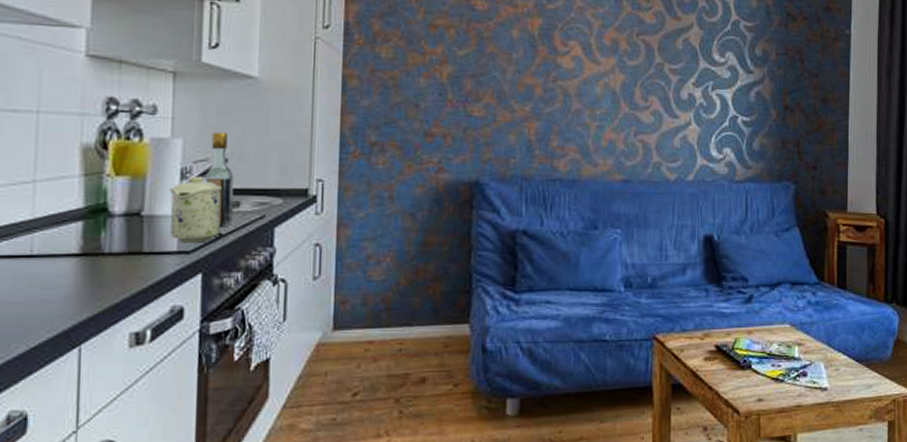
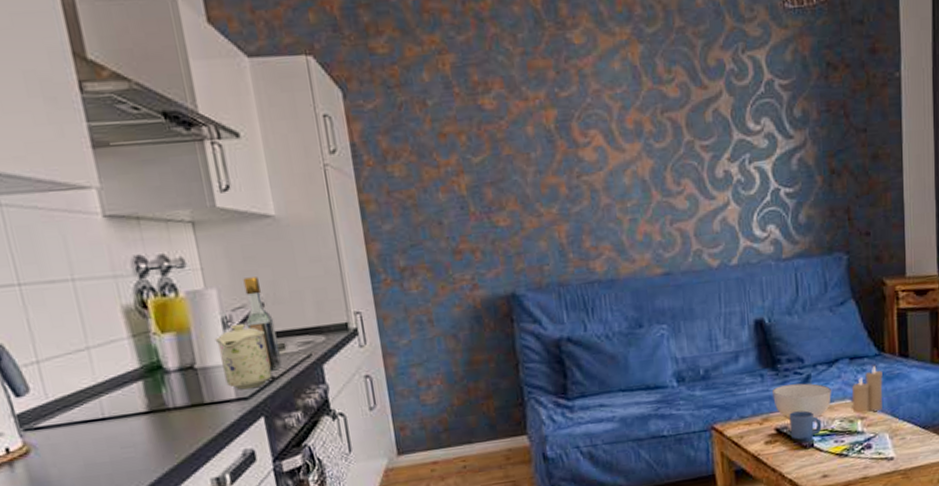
bowl: none [714,303,773,340] -> present [771,383,832,420]
mug: none [729,330,761,365] -> present [789,410,822,444]
candle: none [790,294,821,340] -> present [851,366,883,414]

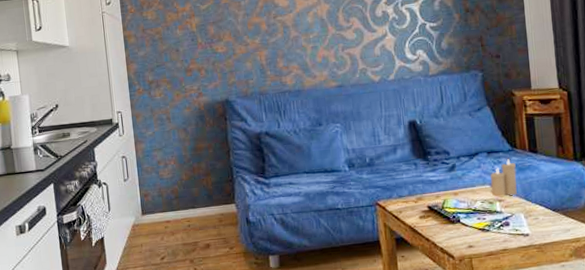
mug: present [214,323,273,390] -> none [25,118,61,164]
bottle: present [243,277,282,371] -> none [46,87,67,152]
bowl: present [771,383,832,420] -> none [424,171,474,200]
mug: present [789,410,822,444] -> none [439,193,467,220]

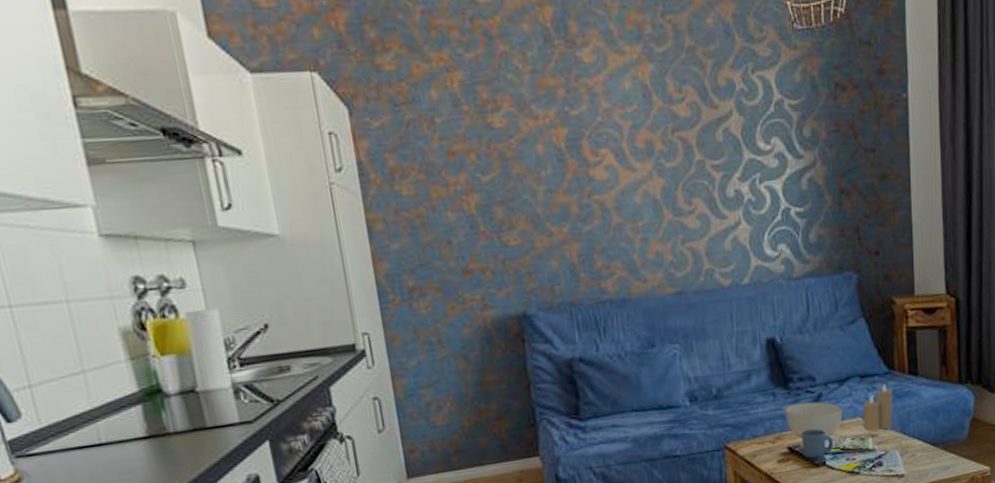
bowl: none [424,171,474,200] -> present [783,401,844,438]
mug: none [439,193,467,220] -> present [801,429,834,463]

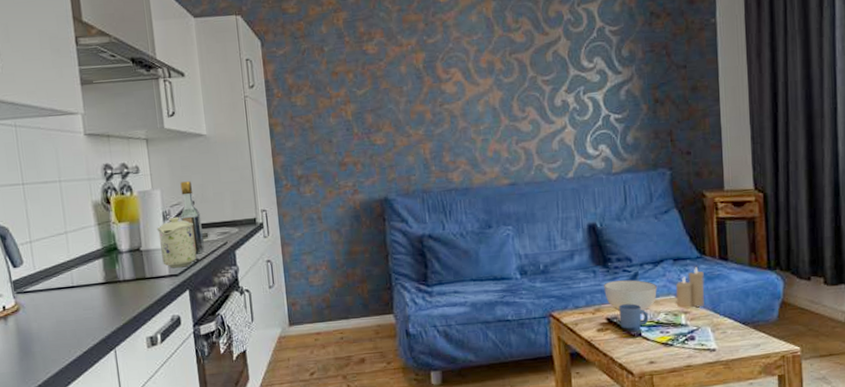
mug: none [217,345,277,414] -> present [156,216,197,269]
bottle: none [246,297,287,394] -> present [180,181,205,254]

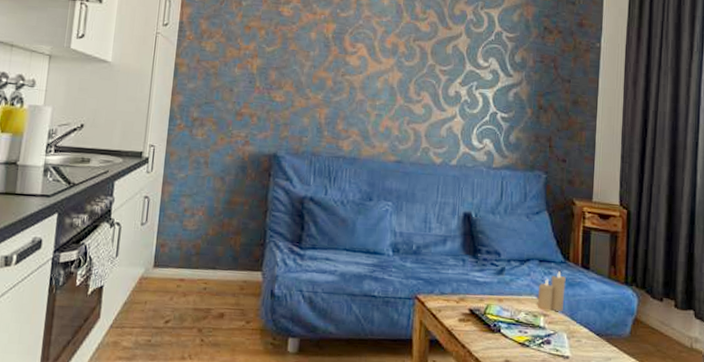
mug: present [156,216,197,269] -> none [37,136,78,189]
bottle: present [180,181,205,254] -> none [66,103,88,178]
bowl: present [603,279,658,311] -> none [470,272,522,307]
mug: present [619,303,649,333] -> none [481,297,510,329]

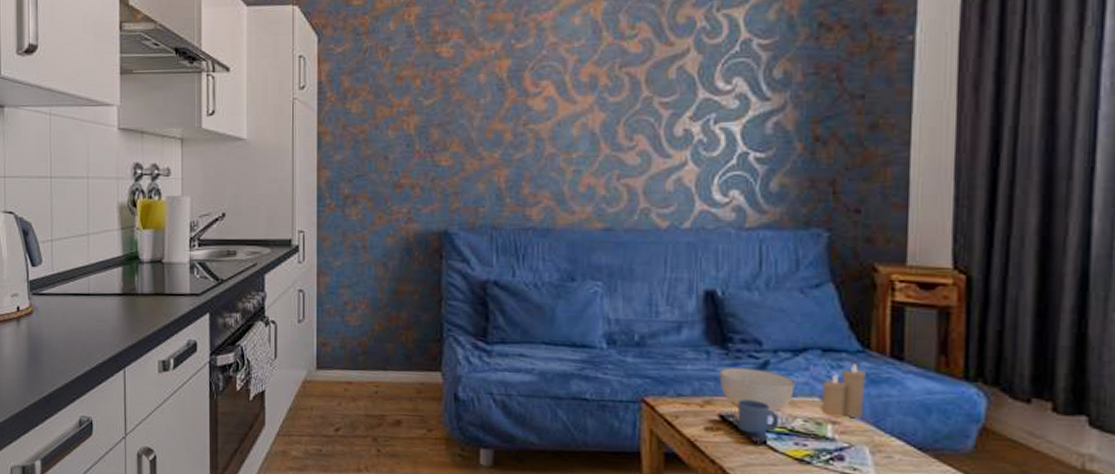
bowl: none [470,272,522,307] -> present [718,368,796,413]
mug: none [481,297,510,329] -> present [737,400,779,440]

